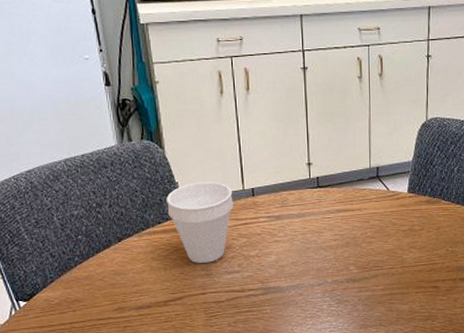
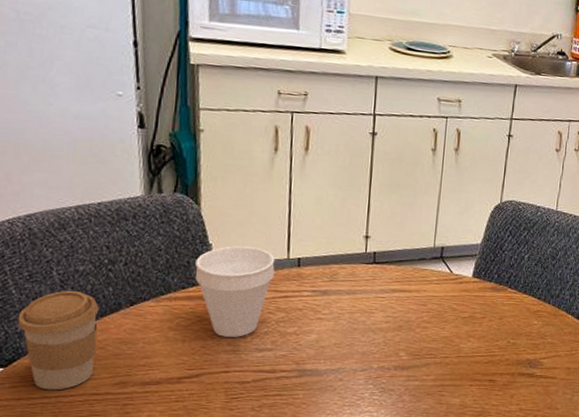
coffee cup: none [32,232,96,318] -> present [17,290,100,391]

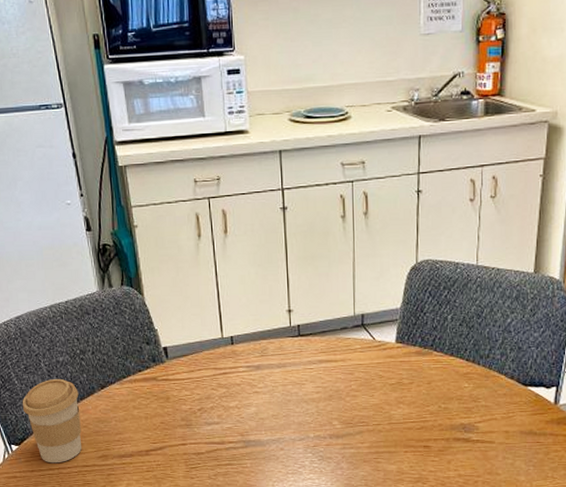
cup: present [194,246,275,337] -> none [146,329,212,413]

